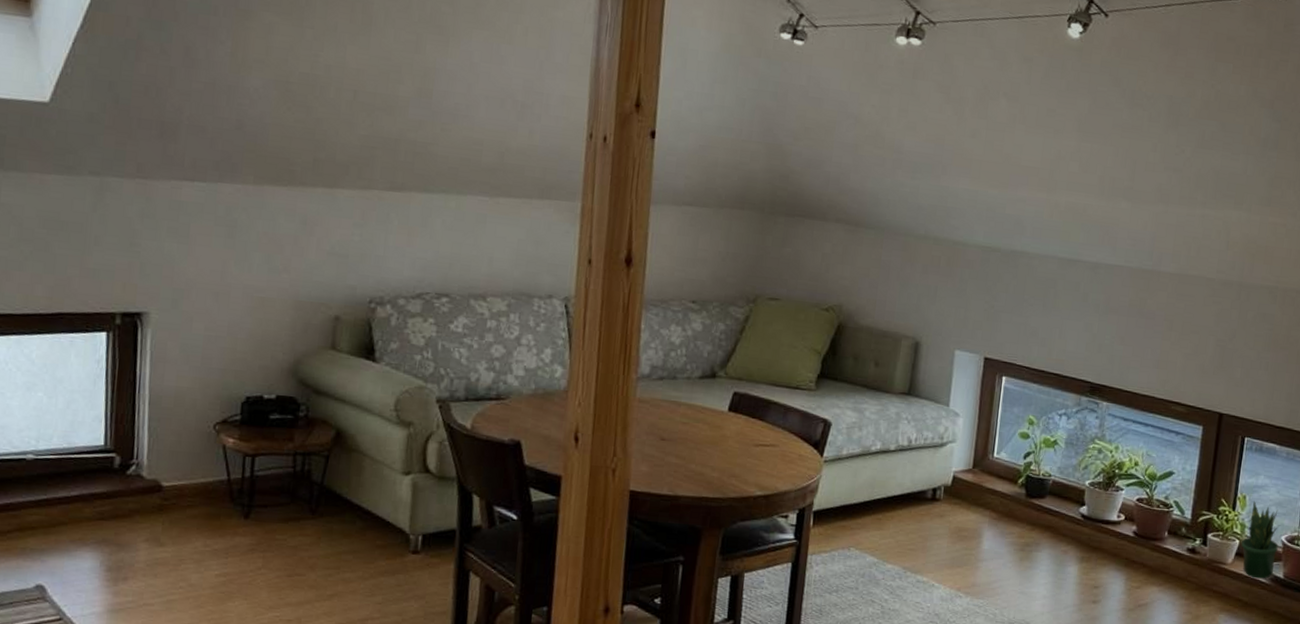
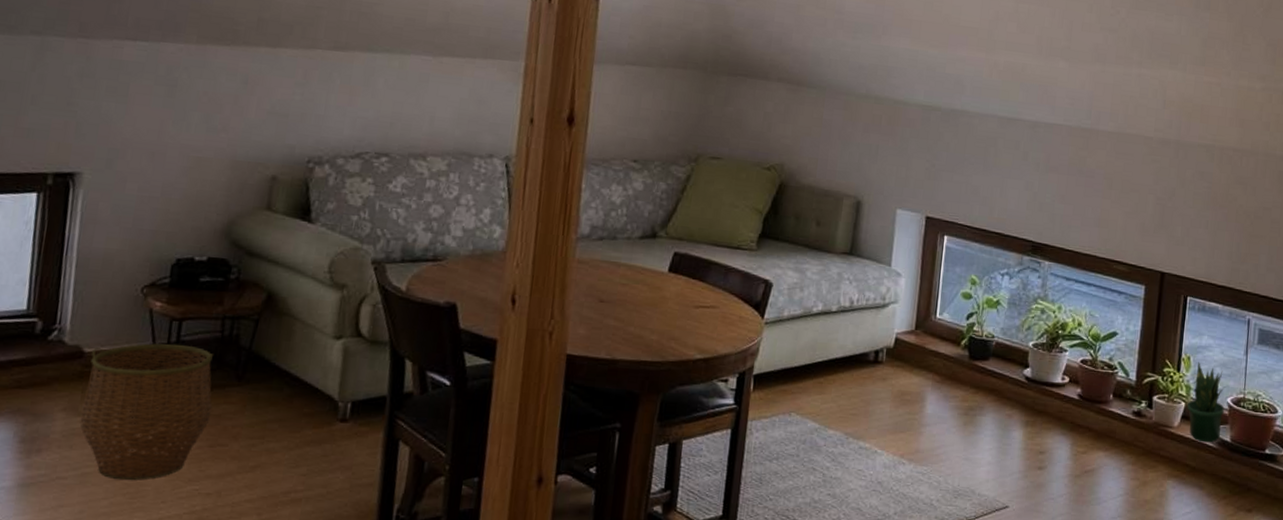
basket: none [162,478,290,607] -> present [80,343,213,480]

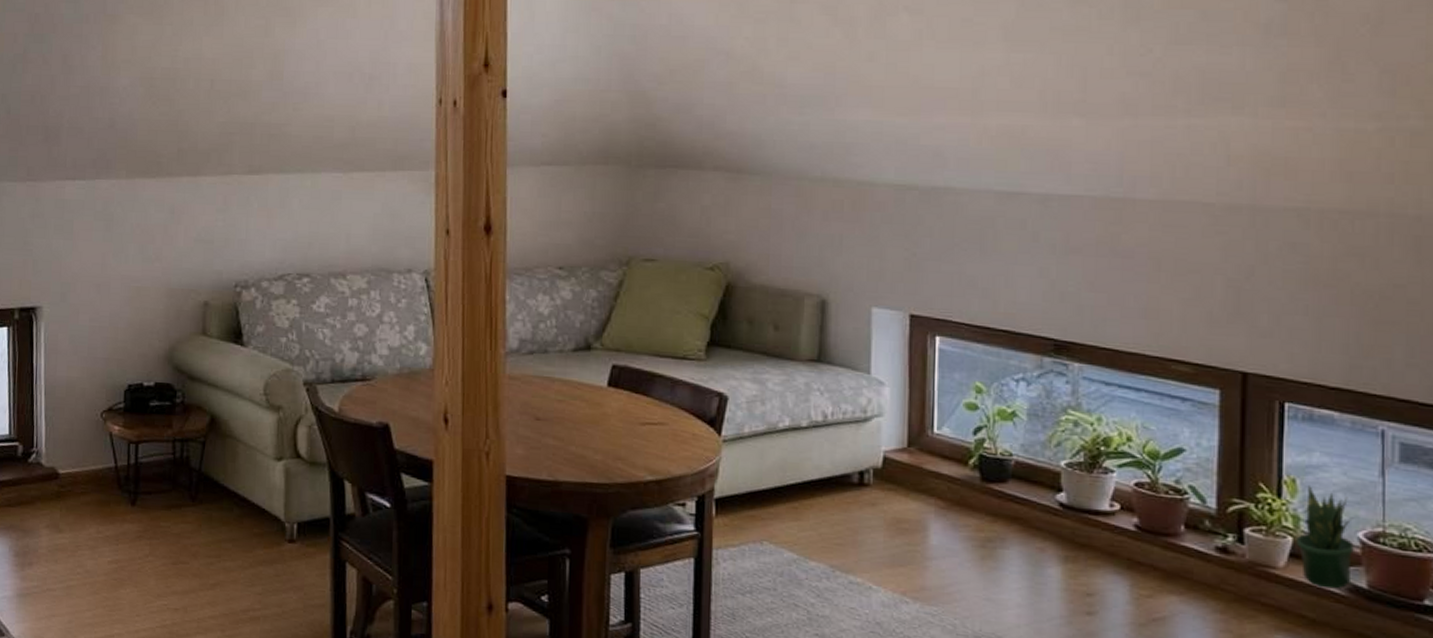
basket: present [80,343,213,480] -> none [61,465,173,594]

